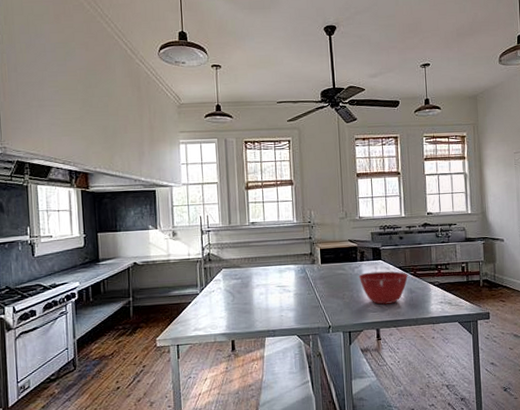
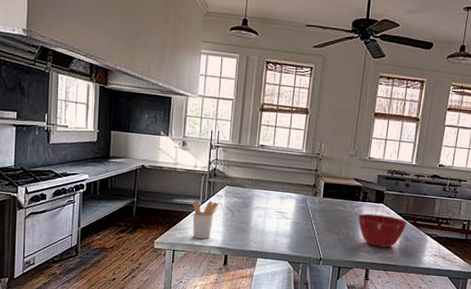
utensil holder: none [191,287,218,329] -> present [192,200,219,240]

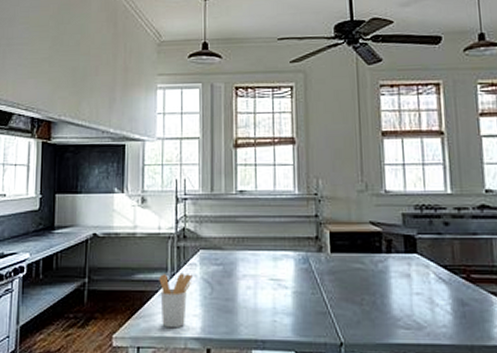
mixing bowl: present [357,213,408,248] -> none [383,270,458,319]

